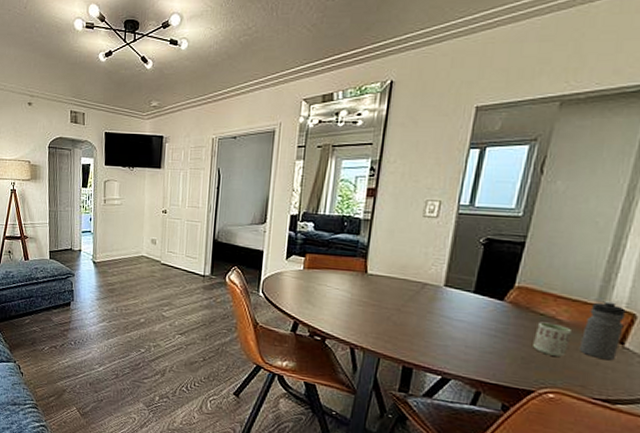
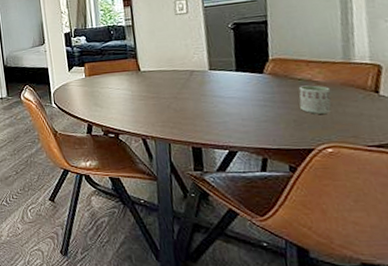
water bottle: present [578,301,626,361] -> none [339,57,376,110]

